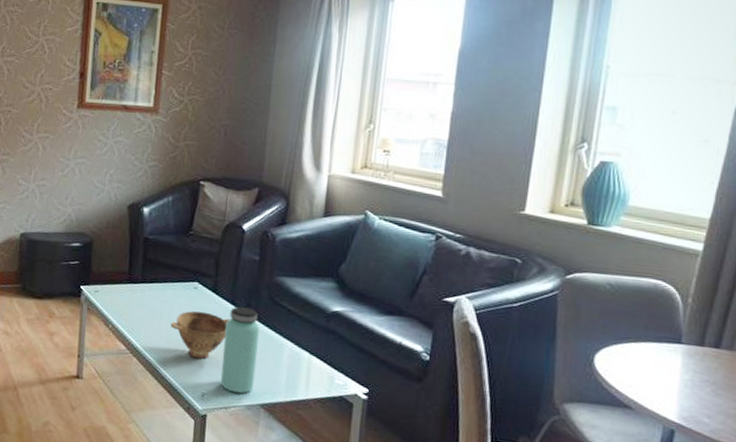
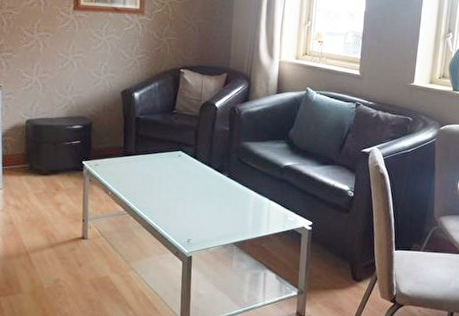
bowl: present [170,311,230,359] -> none [160,174,207,212]
bottle: present [220,306,259,394] -> none [202,168,231,237]

